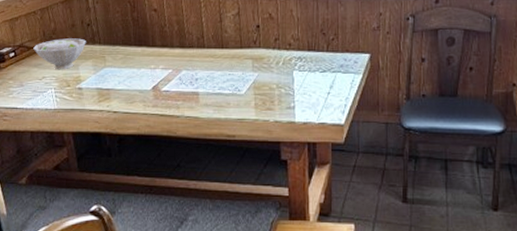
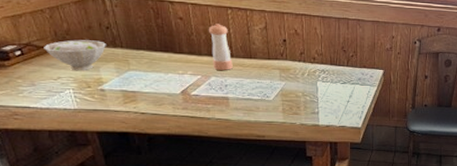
pepper shaker: none [180,13,204,63] -> present [208,24,233,70]

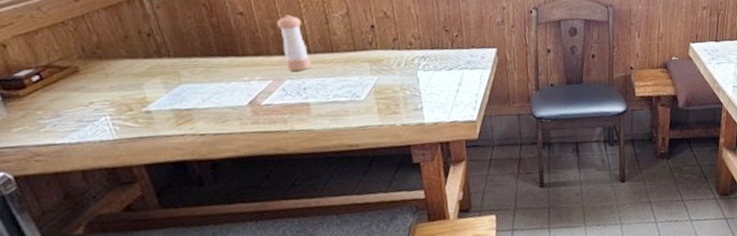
bowl: present [44,40,106,70] -> none [69,51,149,92]

